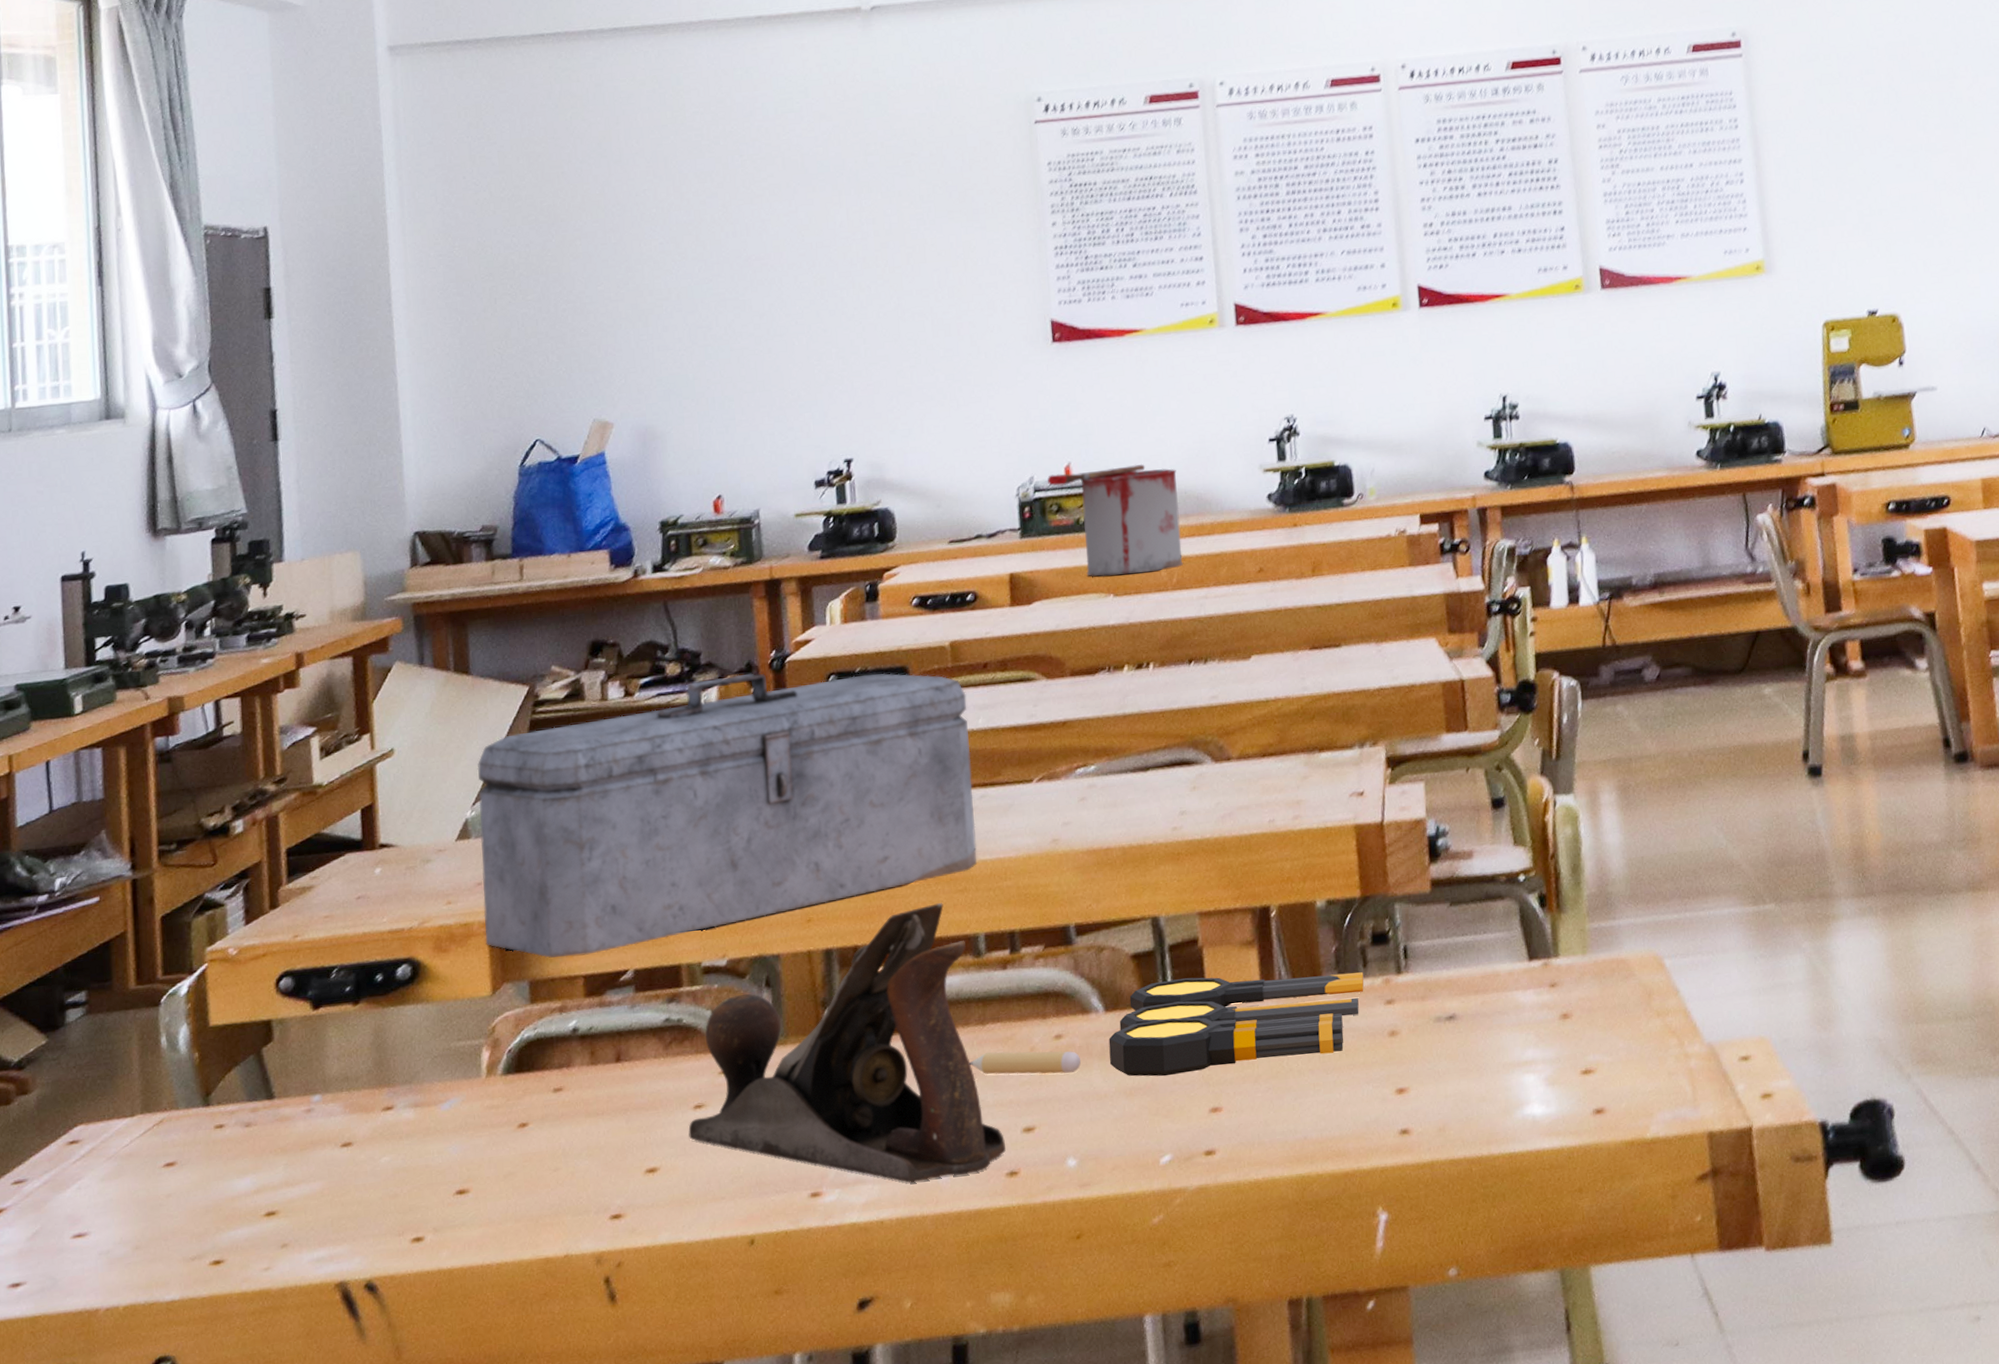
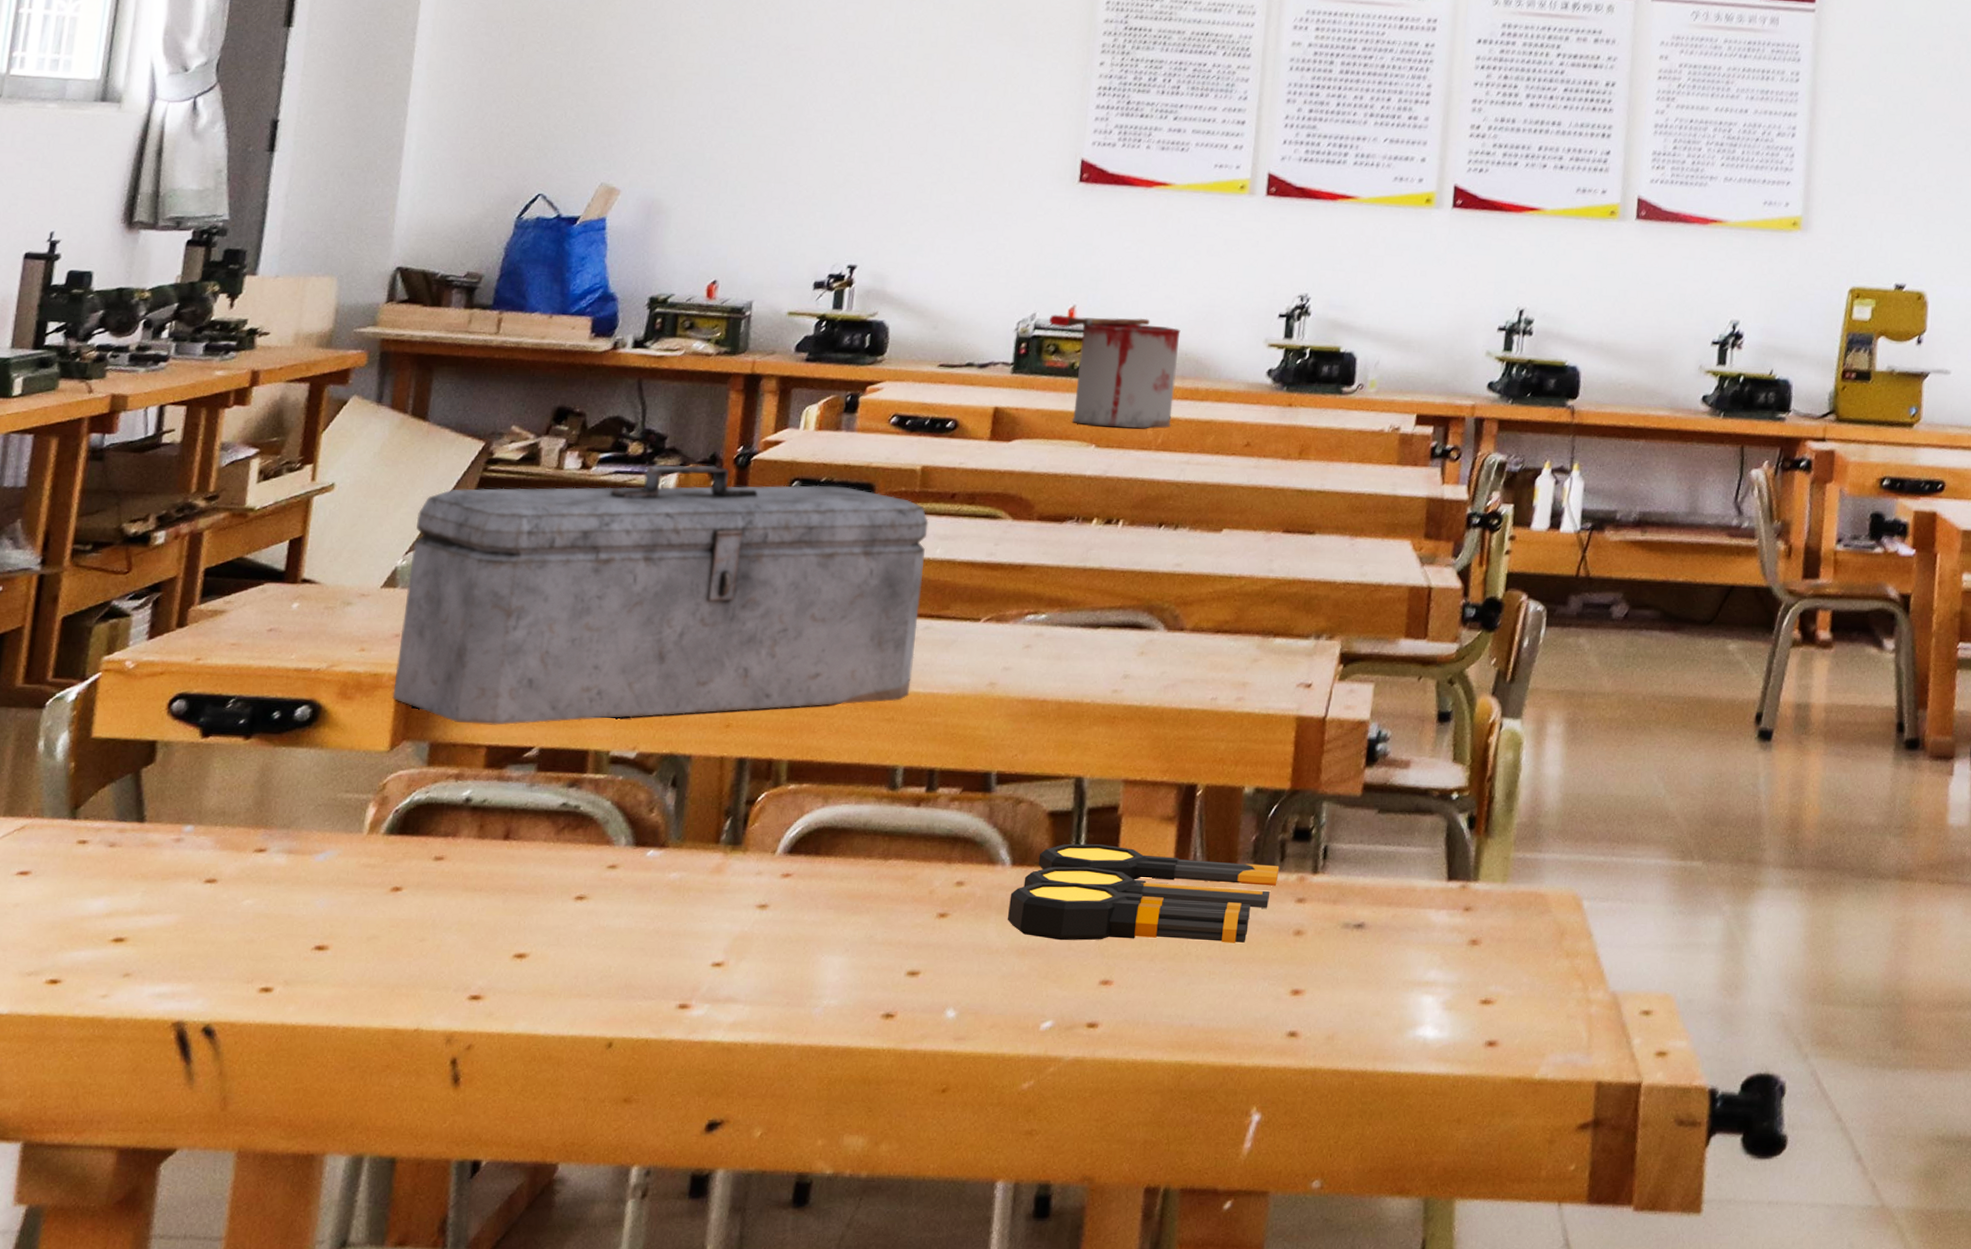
hand plane: present [688,903,1006,1183] -> none [565,729,887,1010]
pencil: present [969,1051,1081,1075] -> none [865,889,979,923]

